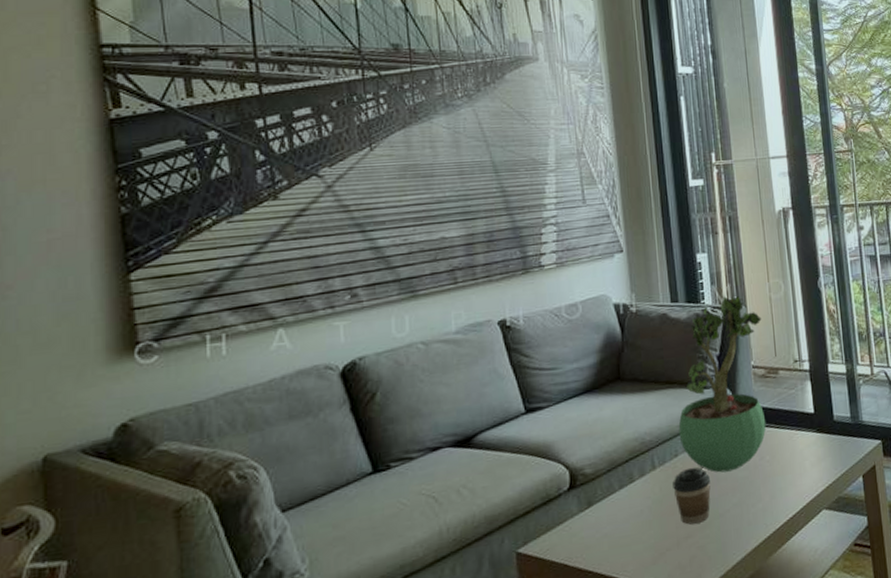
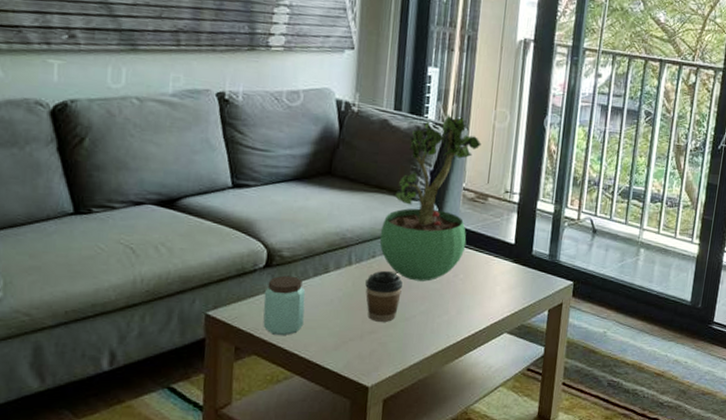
peanut butter: none [572,493,617,561] -> present [263,275,306,336]

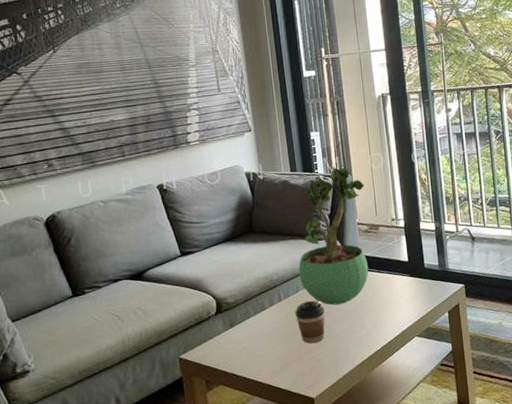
peanut butter: present [263,275,306,336] -> none [219,317,253,367]

